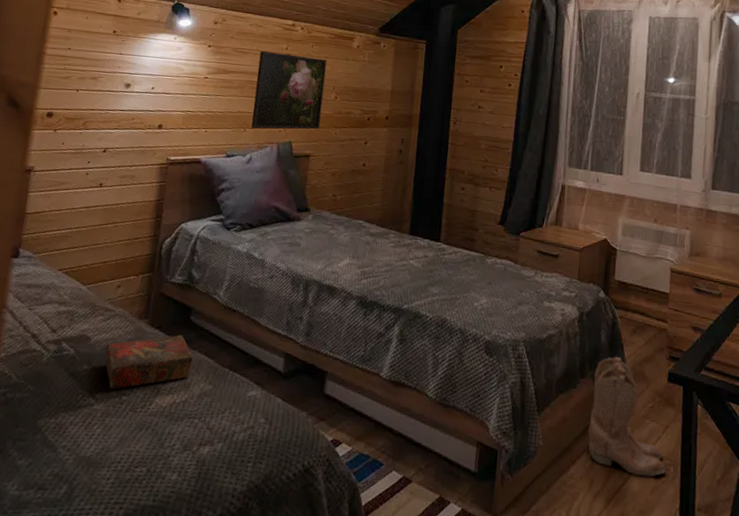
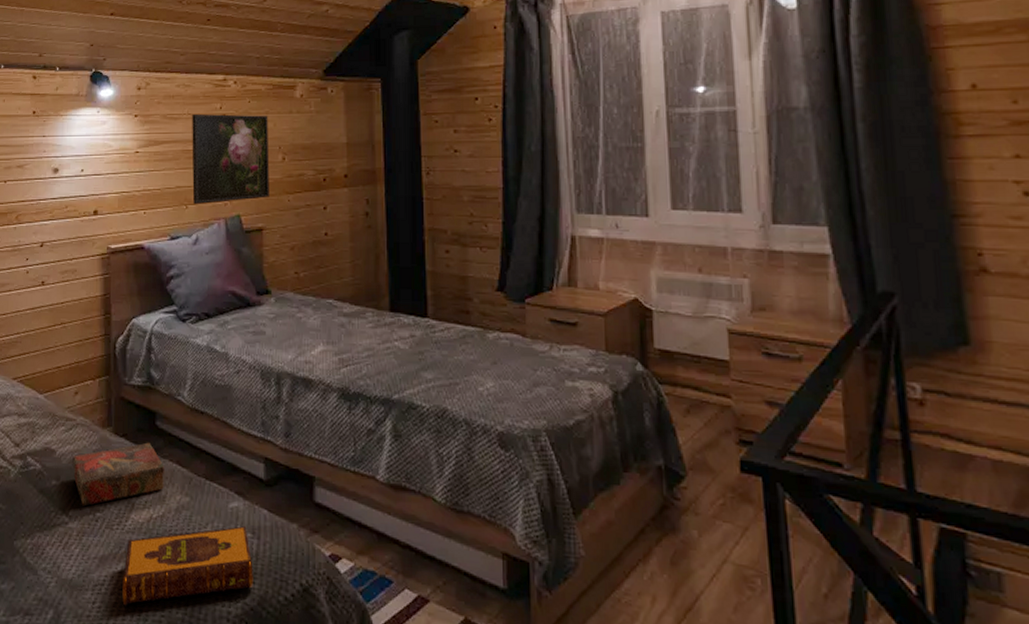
hardback book: none [136,412,263,482] -> present [122,526,253,606]
boots: present [588,356,666,477] -> none [641,443,750,591]

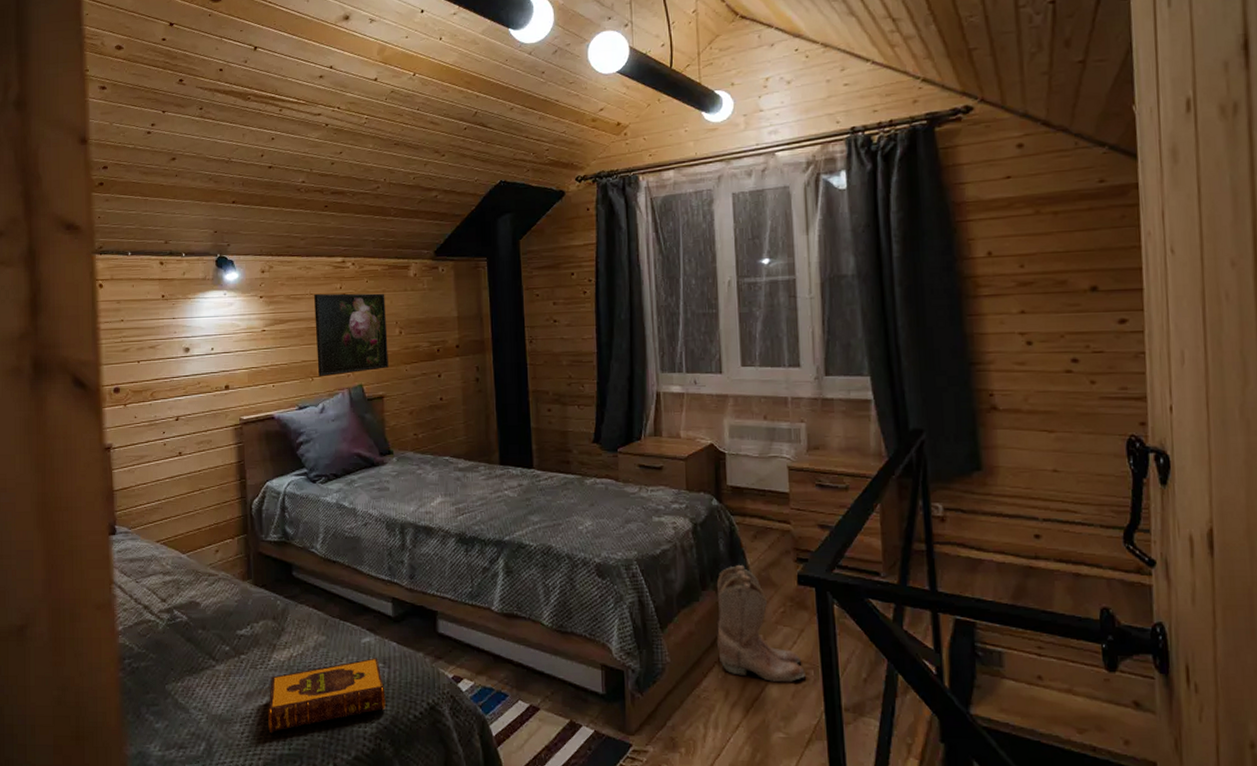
book: present [72,442,165,507] -> none [216,591,303,651]
boots: none [641,443,750,591] -> present [716,564,805,682]

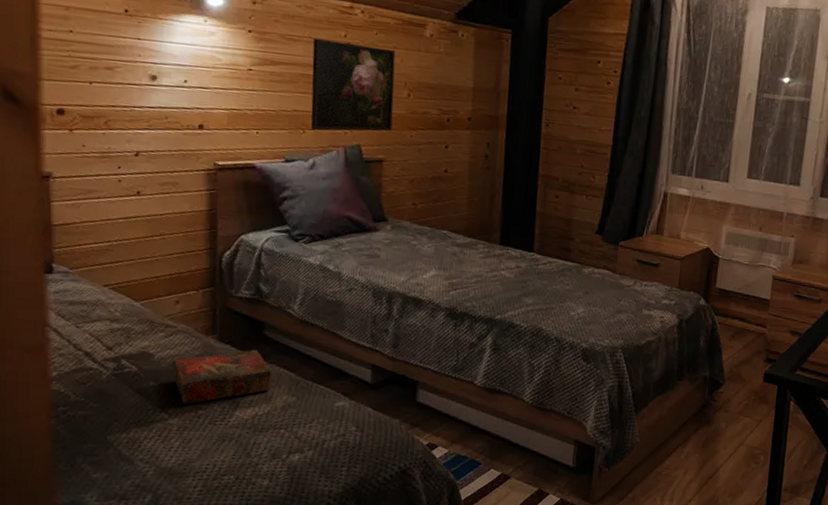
book: none [216,591,303,651] -> present [172,349,272,405]
hardback book: present [268,658,386,734] -> none [225,421,356,489]
boots: present [716,564,805,682] -> none [684,359,756,465]

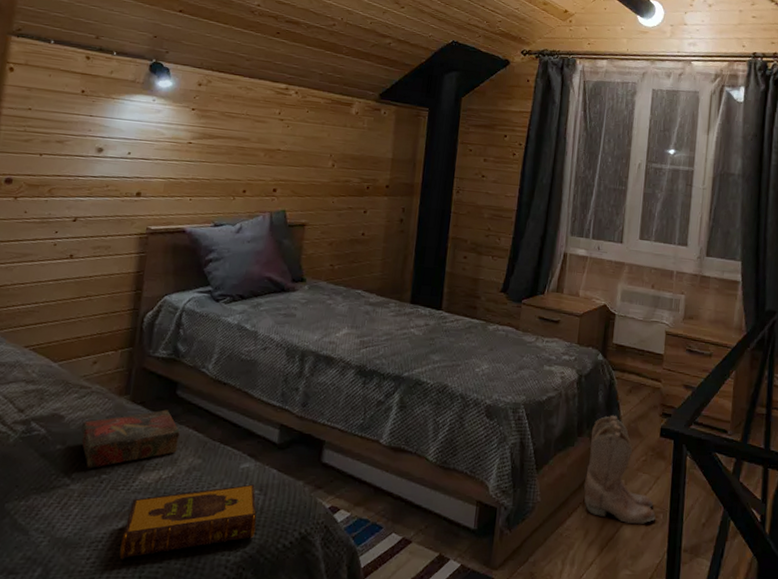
hardback book: none [225,421,356,489] -> present [119,484,257,560]
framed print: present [310,37,396,132] -> none [241,115,324,198]
boots: none [684,359,756,465] -> present [584,415,656,524]

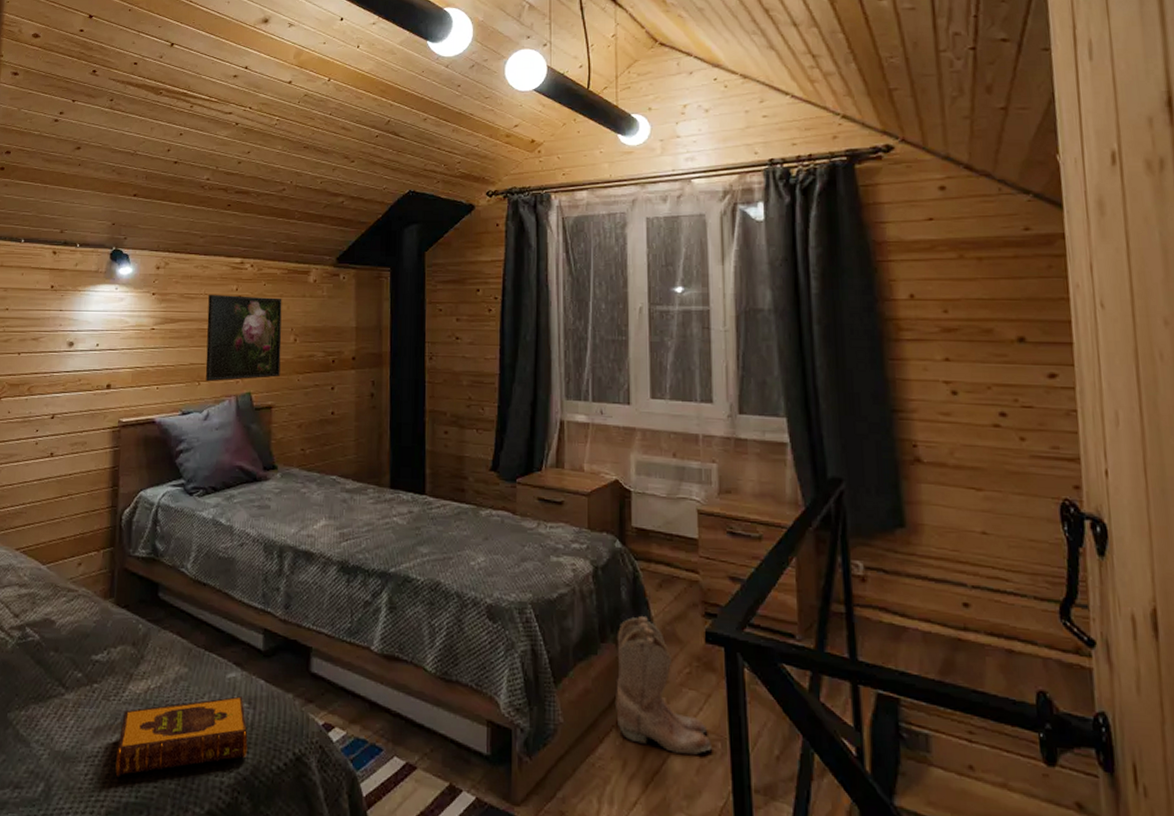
book: present [81,409,181,469] -> none [71,613,165,678]
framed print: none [241,115,324,198] -> present [205,294,282,382]

